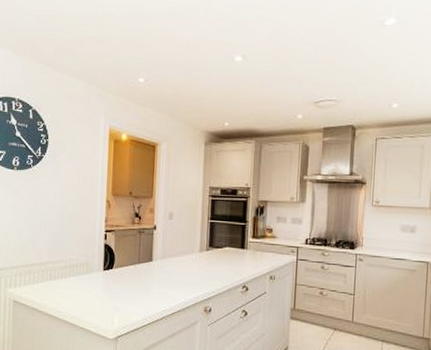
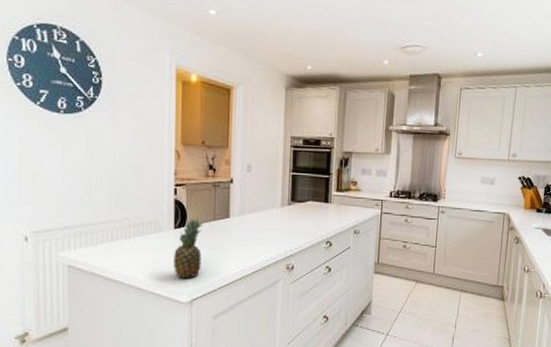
fruit: none [102,260,130,317] -> present [174,217,204,278]

